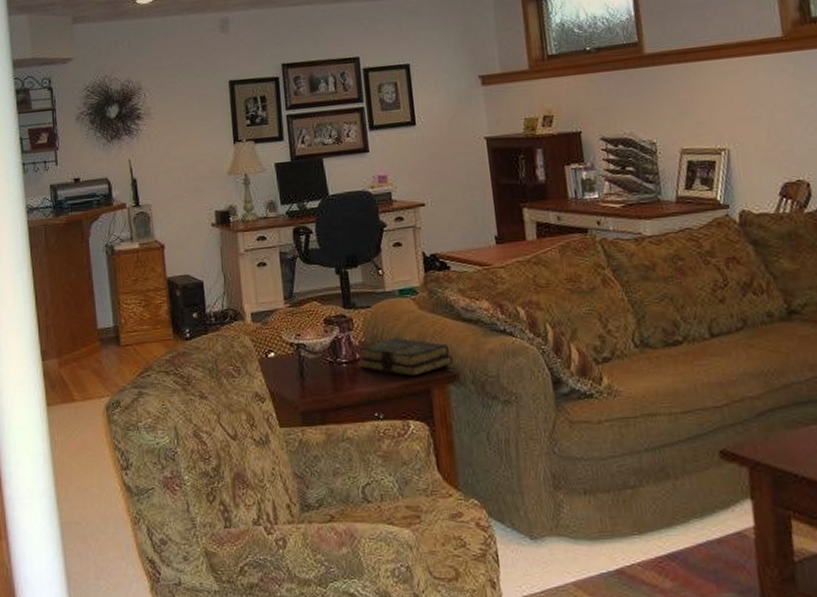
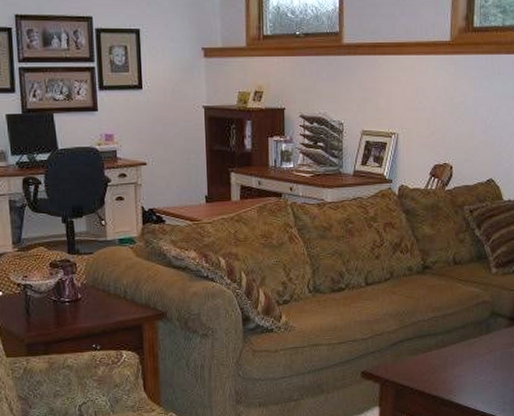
book: present [358,337,453,377] -> none [80,280,162,315]

